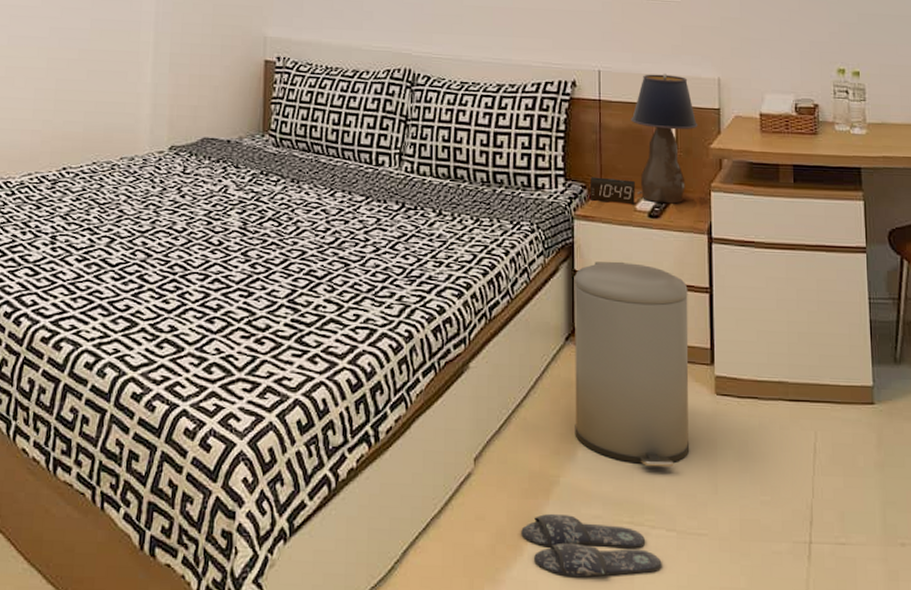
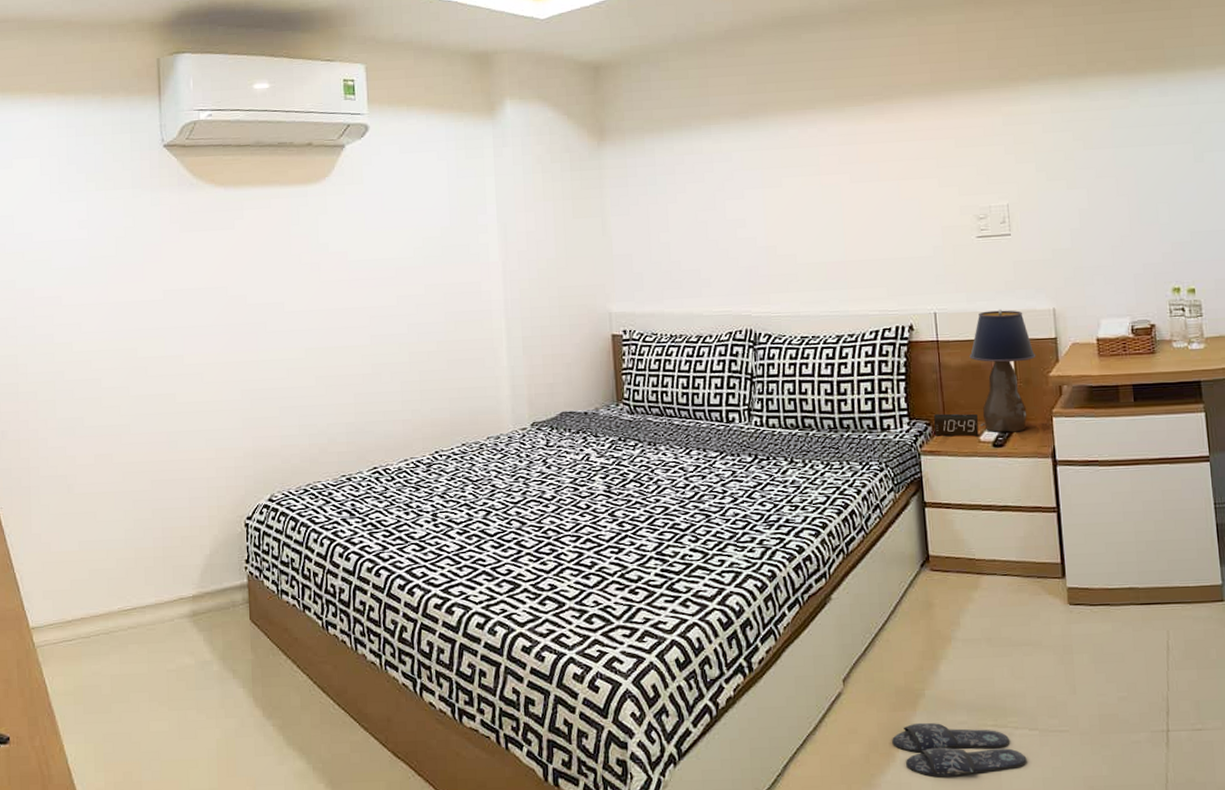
pedal bin: present [574,261,690,468] -> none [924,490,1047,675]

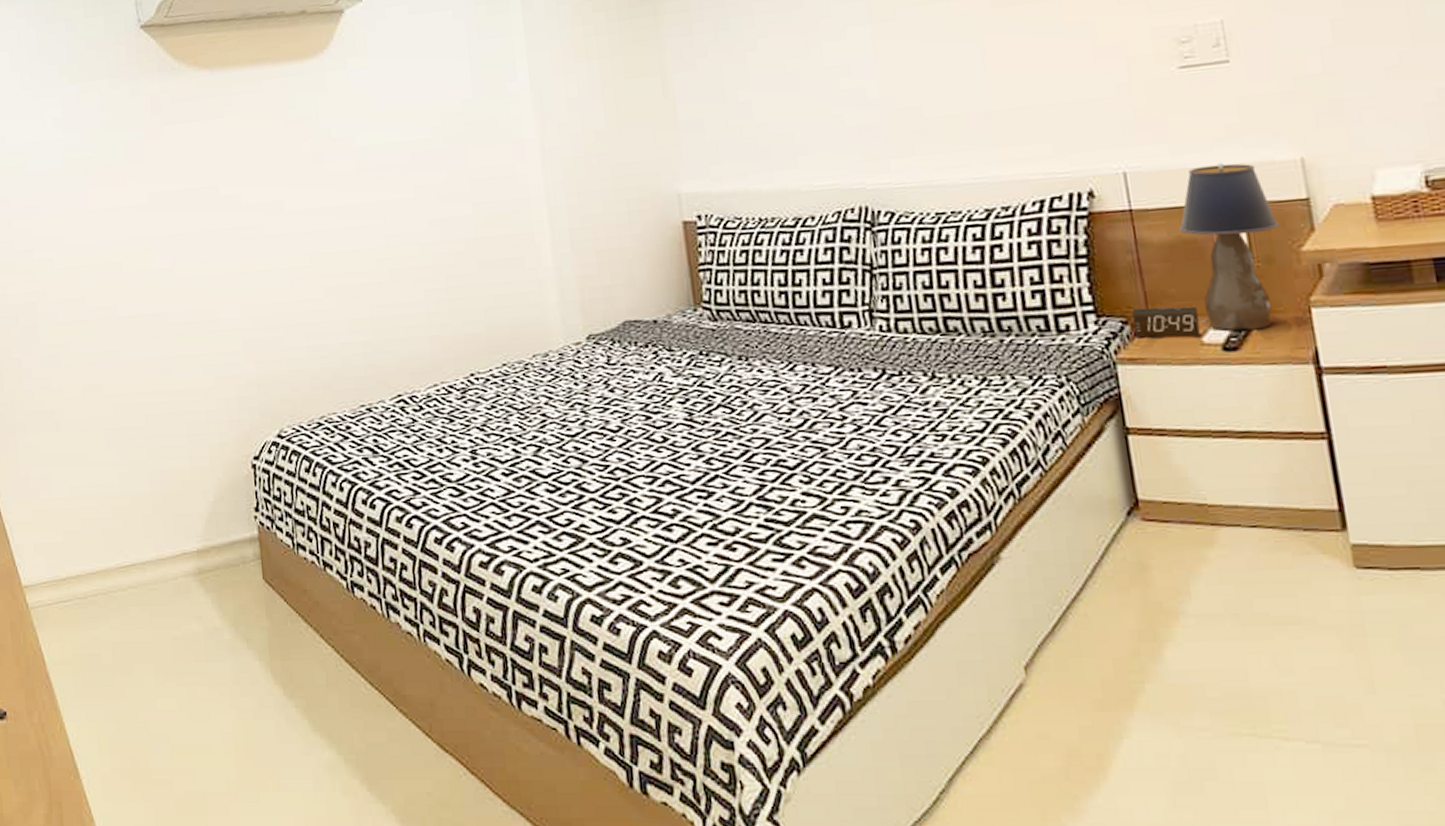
slippers: present [892,722,1027,778] -> none [1100,727,1306,804]

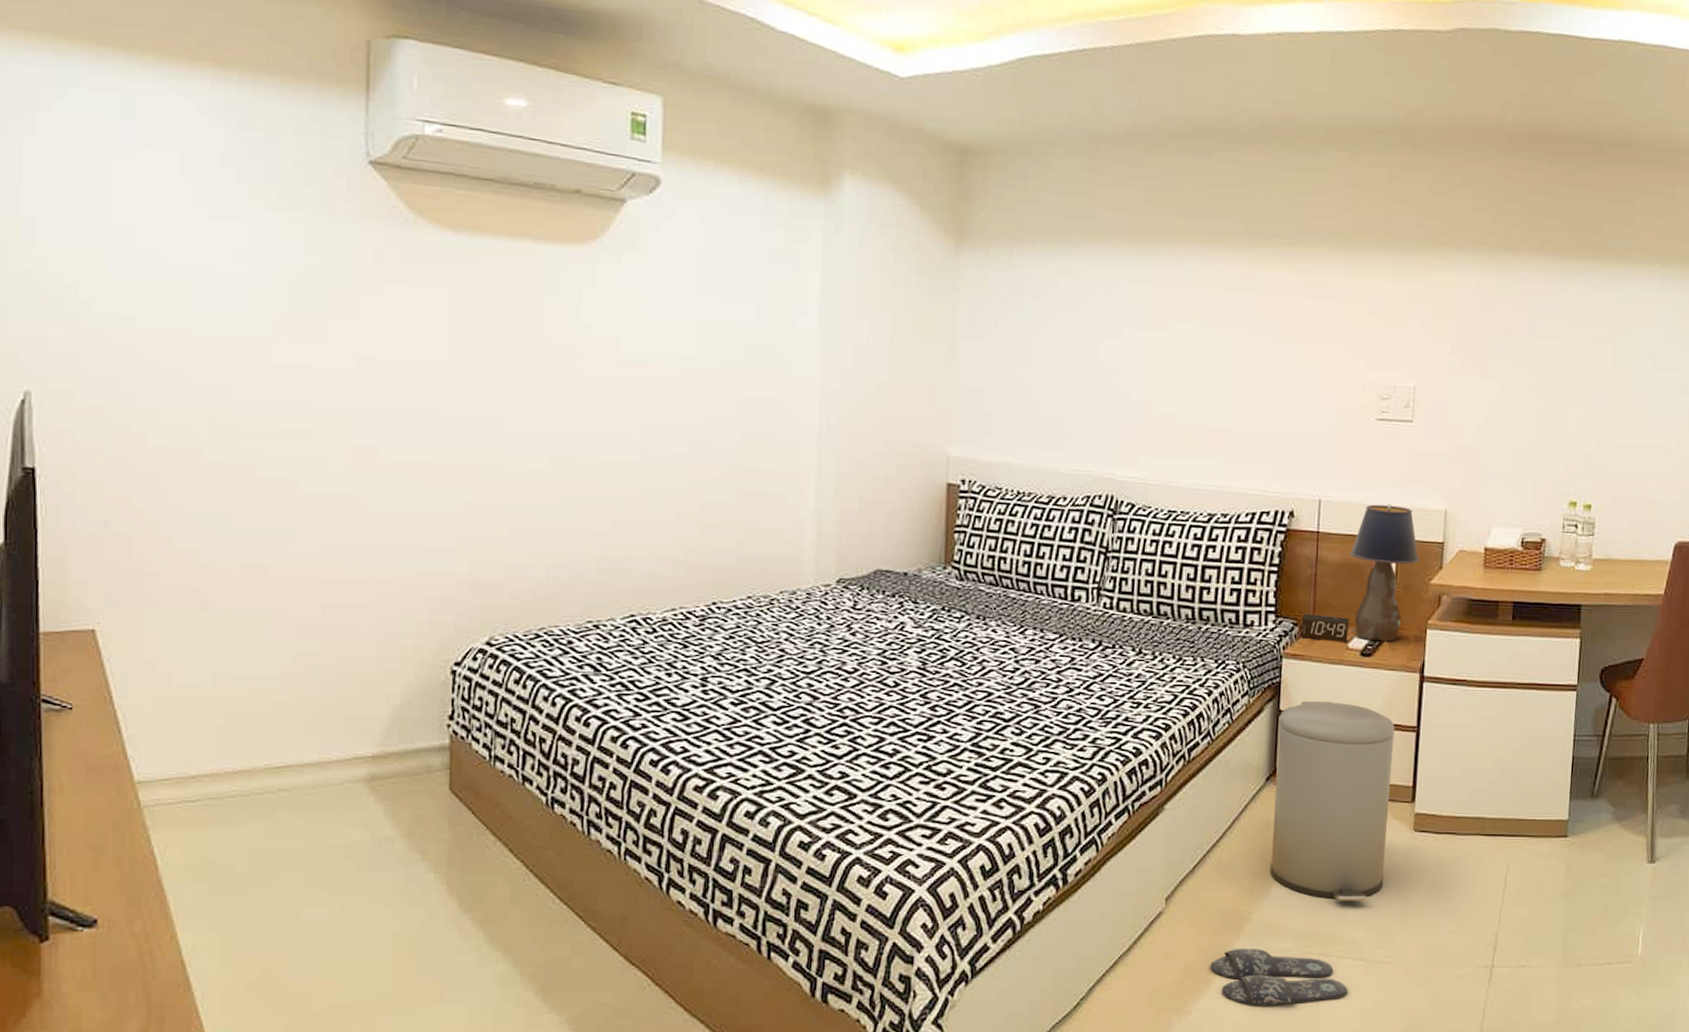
slippers: none [1100,727,1306,804] -> present [1210,948,1348,1006]
pedal bin: none [1127,410,1326,665] -> present [1270,701,1395,902]

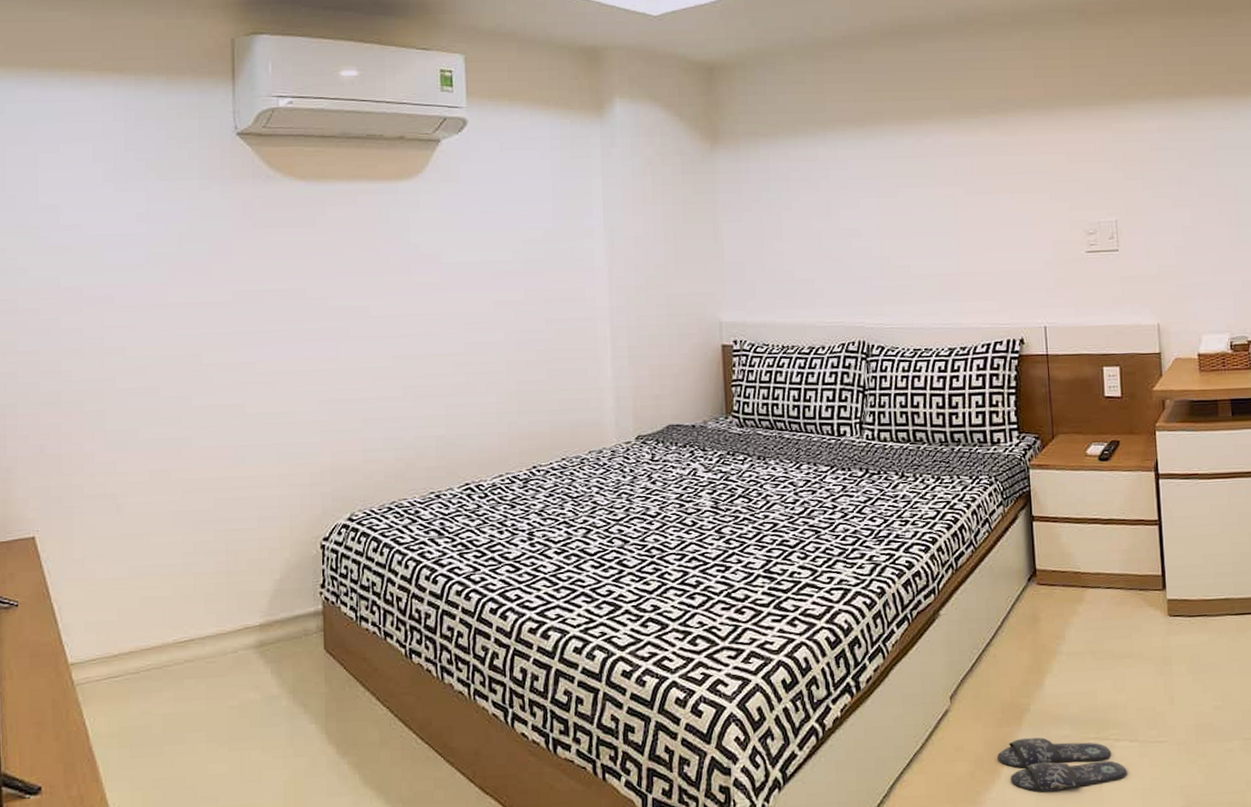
pedal bin: present [1270,701,1395,902] -> none [1032,504,1147,687]
alarm clock: present [1301,614,1349,643] -> none [1043,427,1086,451]
table lamp: present [1349,504,1420,642] -> none [1077,324,1141,447]

